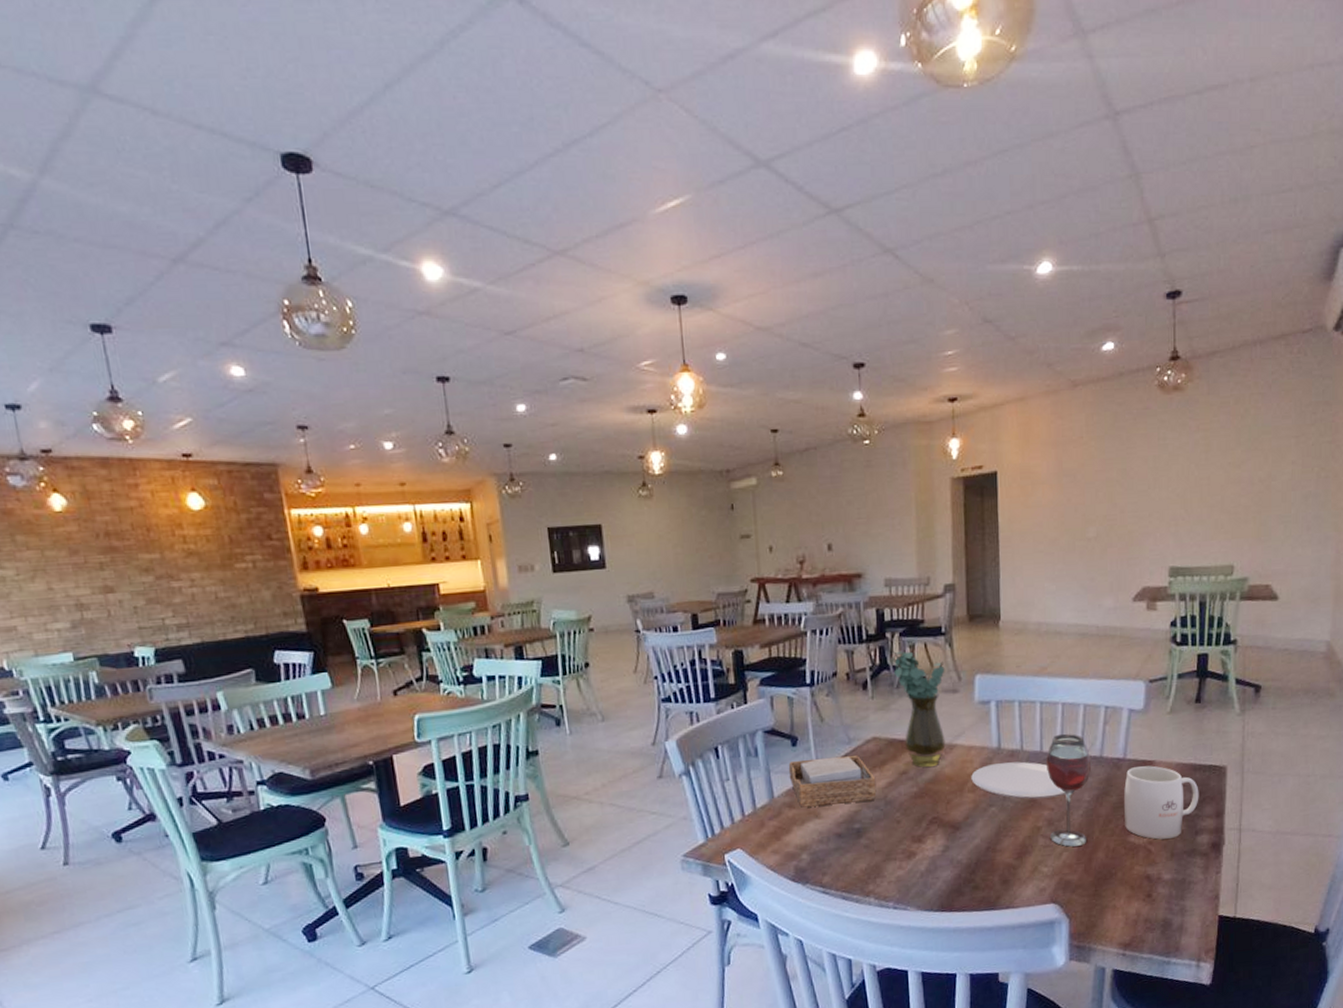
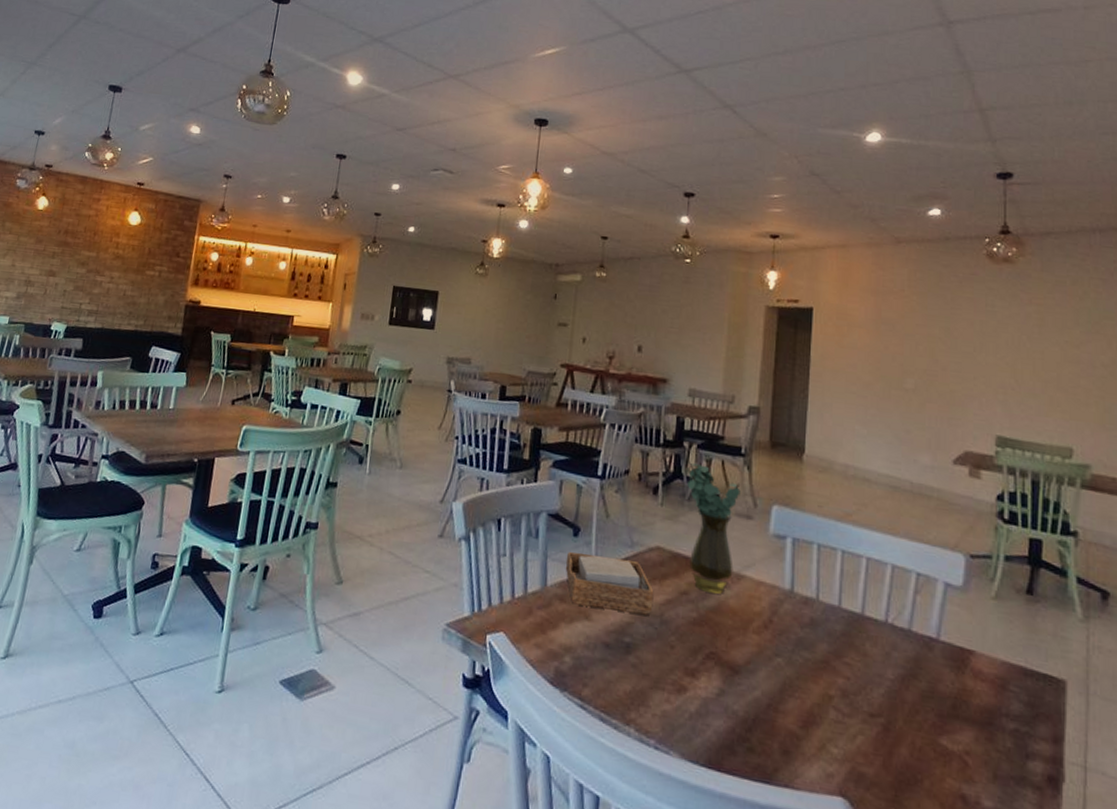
plate: present [971,761,1066,800] -> none [757,607,865,666]
wineglass: present [1046,733,1091,847] -> none [843,591,897,733]
mug: present [1123,765,1199,840] -> none [934,652,1031,755]

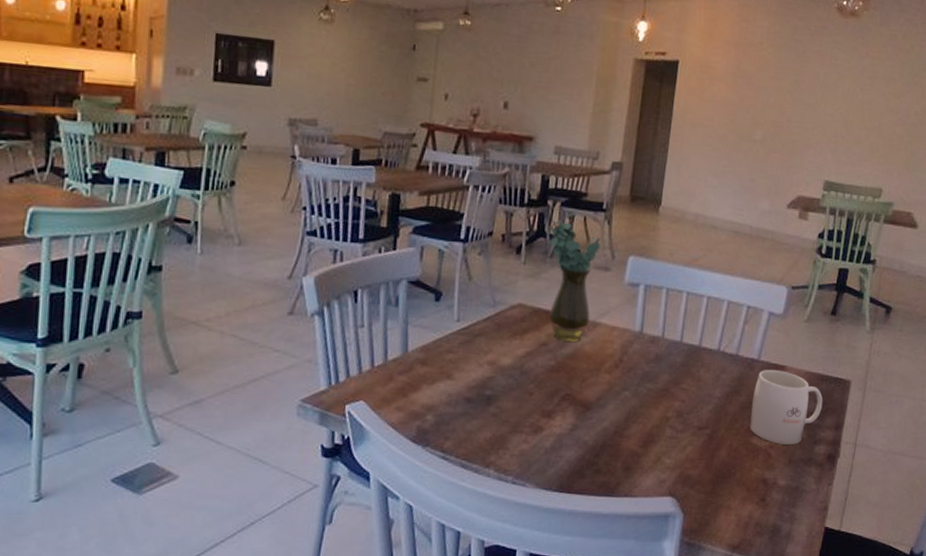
napkin holder: present [565,552,654,616] -> none [426,316,515,368]
mug: none [934,652,1031,755] -> present [750,370,823,445]

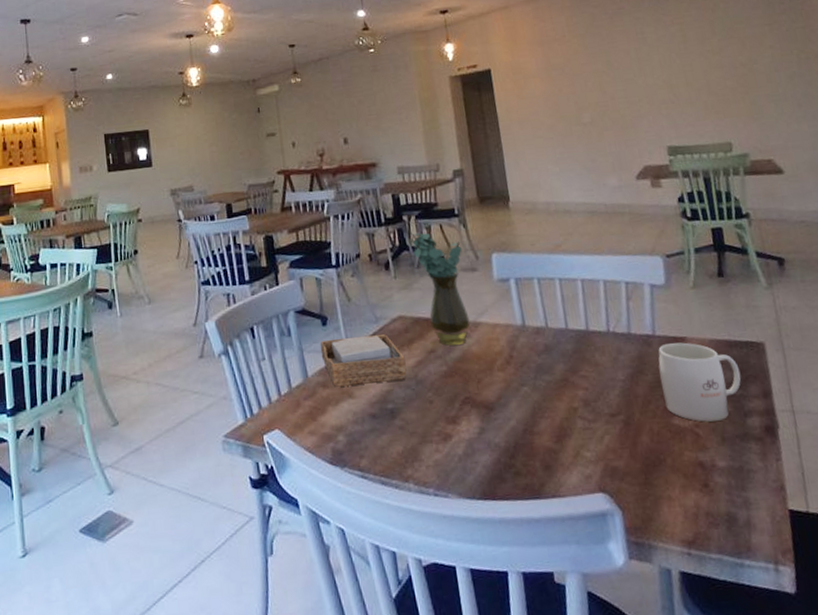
napkin holder: none [426,316,515,368] -> present [320,334,407,387]

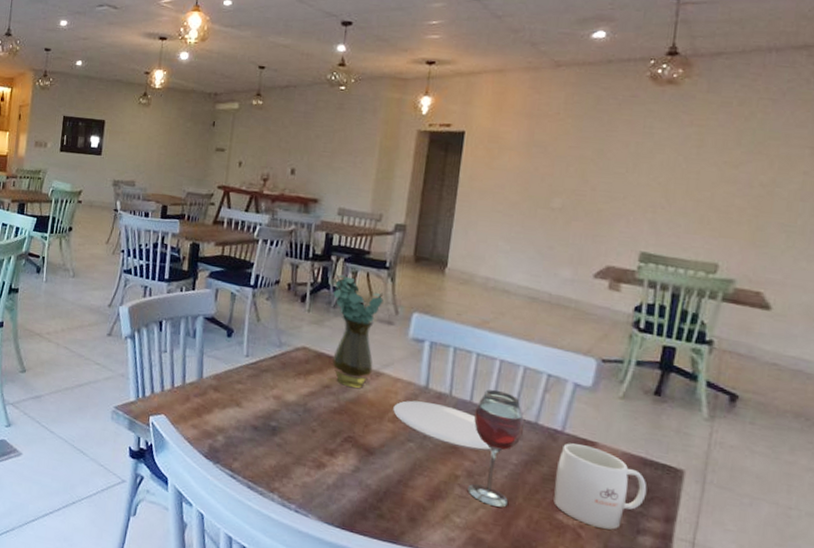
napkin holder: present [320,334,407,387] -> none [219,350,299,405]
plate: none [499,339,598,379] -> present [393,400,491,451]
wineglass: none [572,310,629,430] -> present [468,389,524,508]

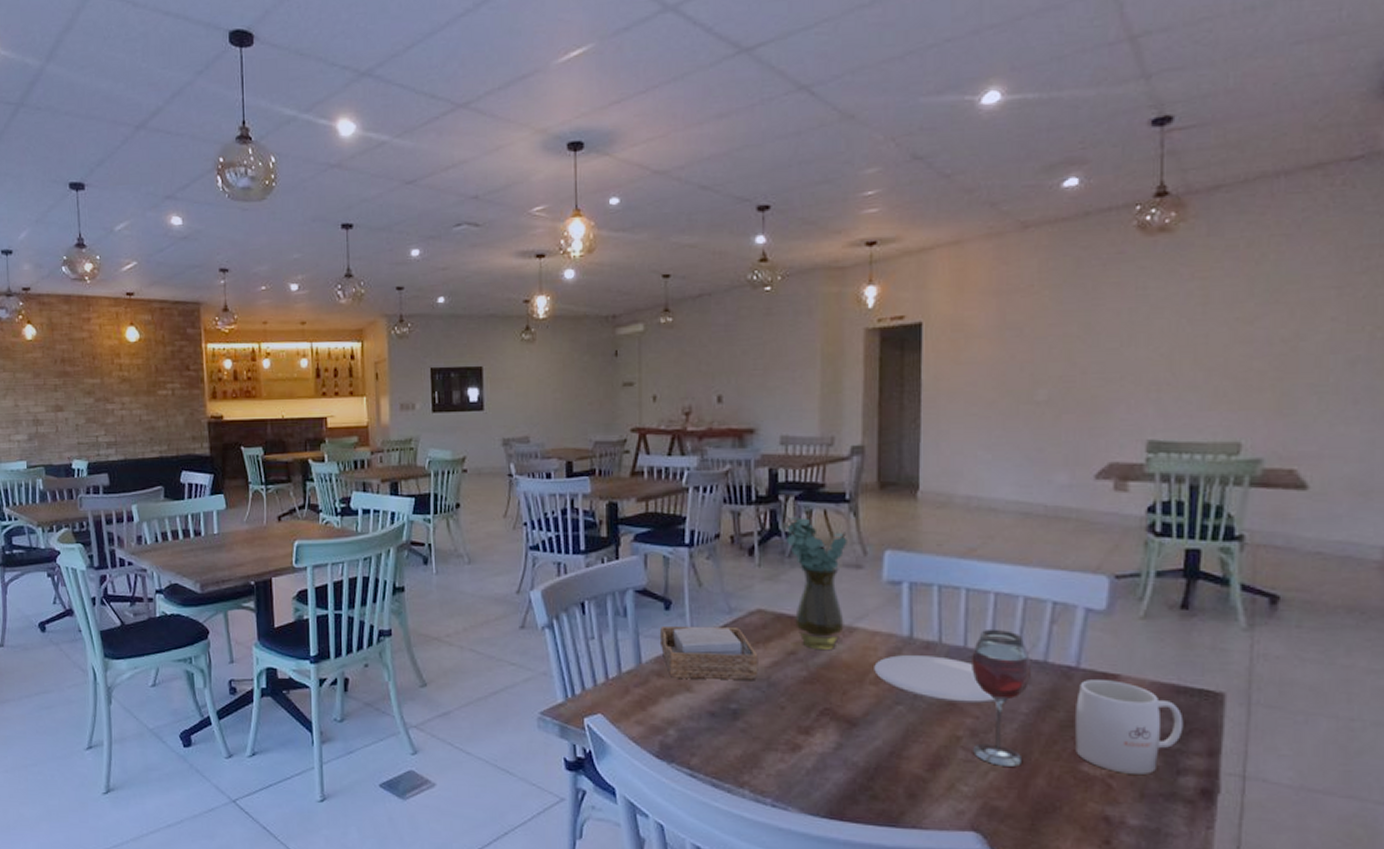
napkin holder: none [219,350,299,405] -> present [659,625,758,680]

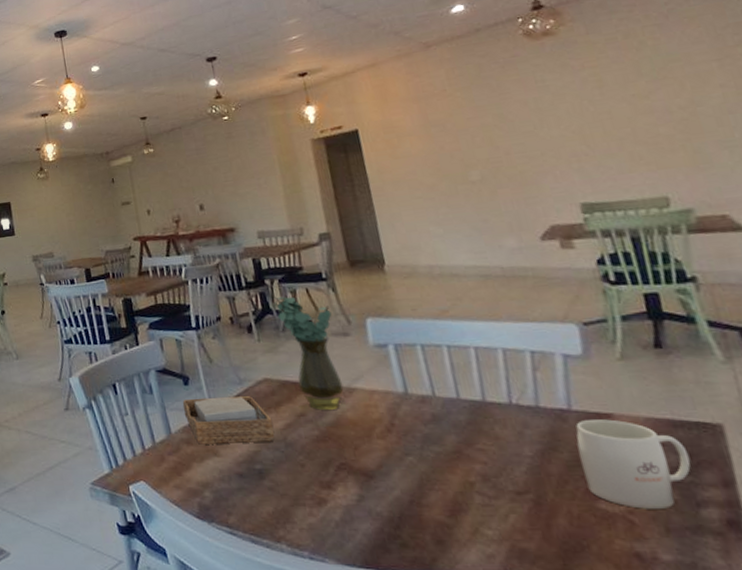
plate: present [874,655,996,704] -> none [378,408,499,451]
wineglass: present [972,628,1031,767] -> none [465,379,540,508]

